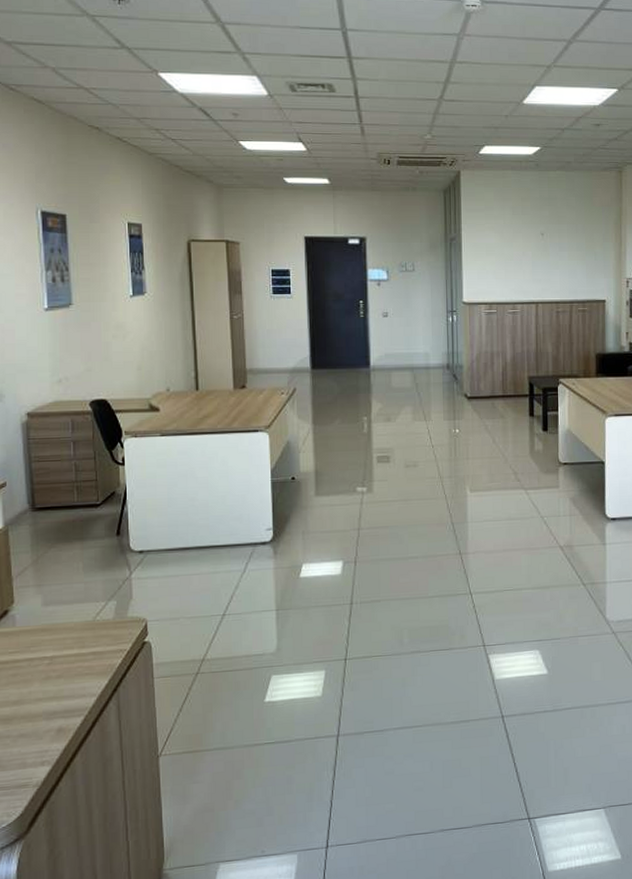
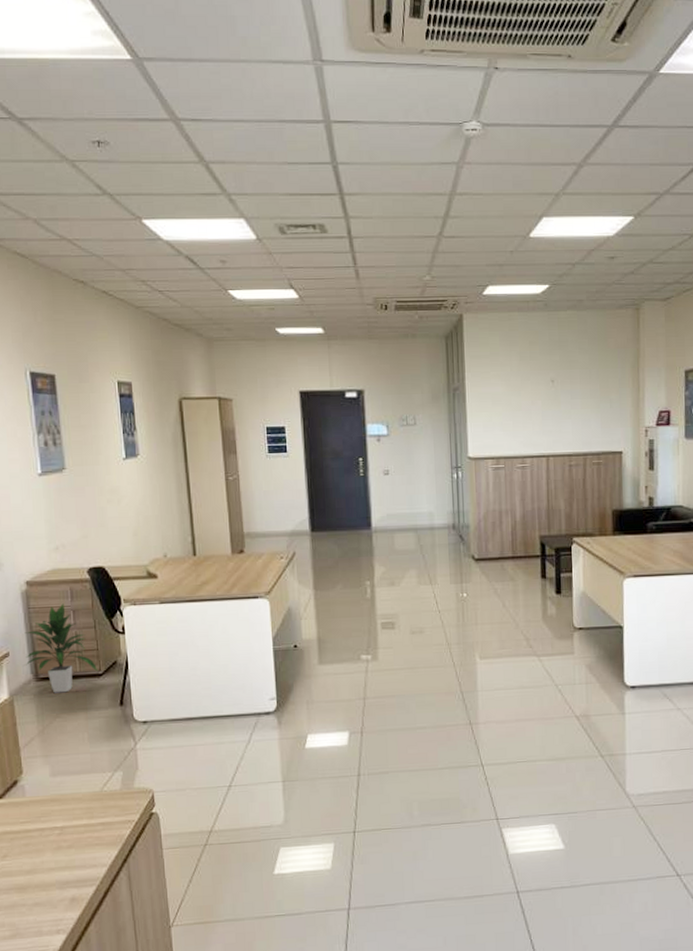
indoor plant: none [22,435,96,523] -> present [24,603,98,693]

